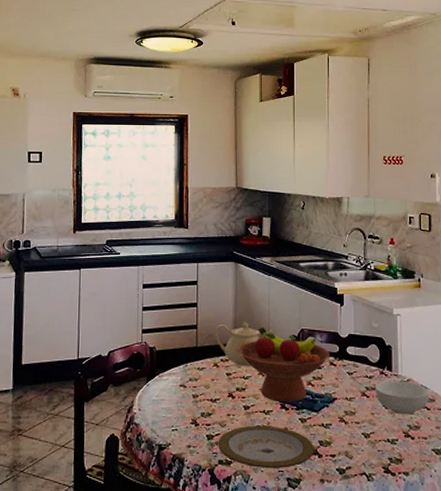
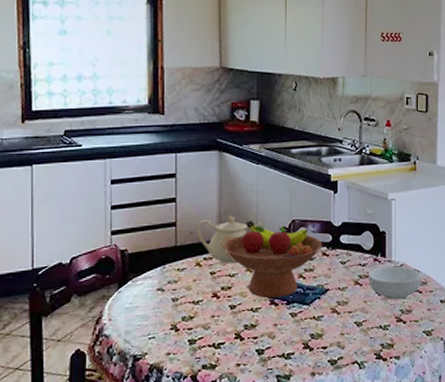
plate: present [218,425,315,468] -> none [201,323,306,368]

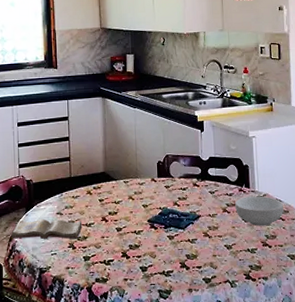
diary: none [98,297,189,320] -> present [11,219,83,240]
teapot: present [197,215,264,263] -> none [87,151,143,192]
fruit bowl: present [224,220,323,299] -> none [109,155,194,223]

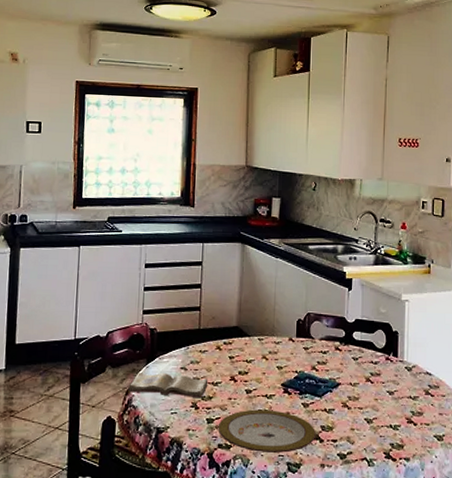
plate: none [94,244,183,283] -> present [218,409,317,453]
cereal bowl: present [235,196,284,226] -> none [380,366,434,401]

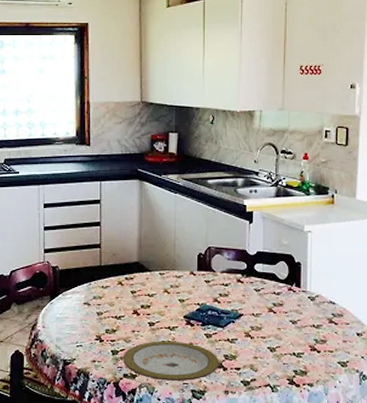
diary: present [128,373,208,399] -> none [34,309,112,332]

